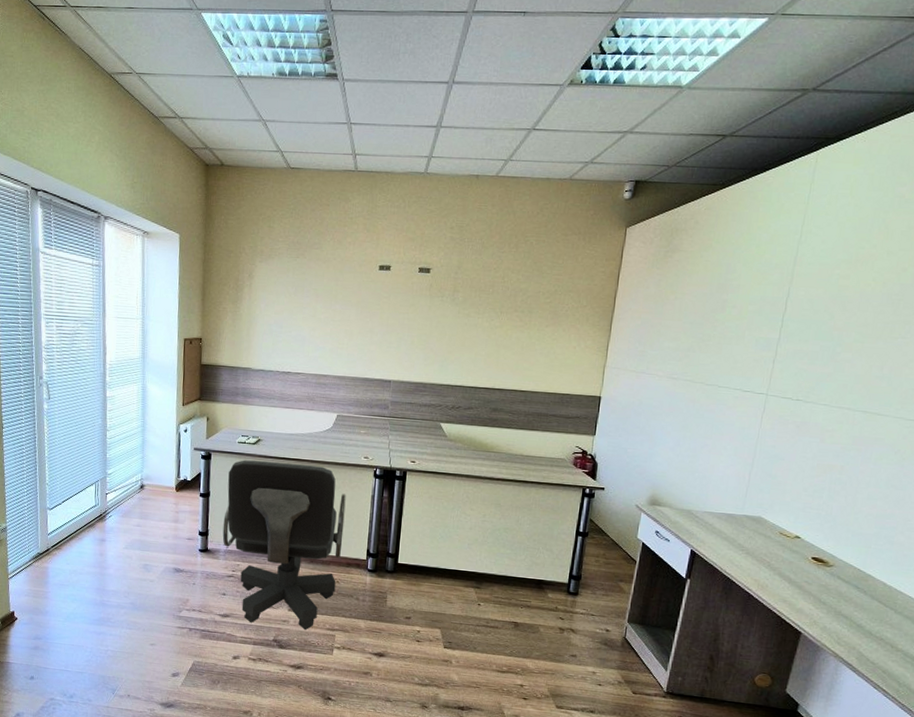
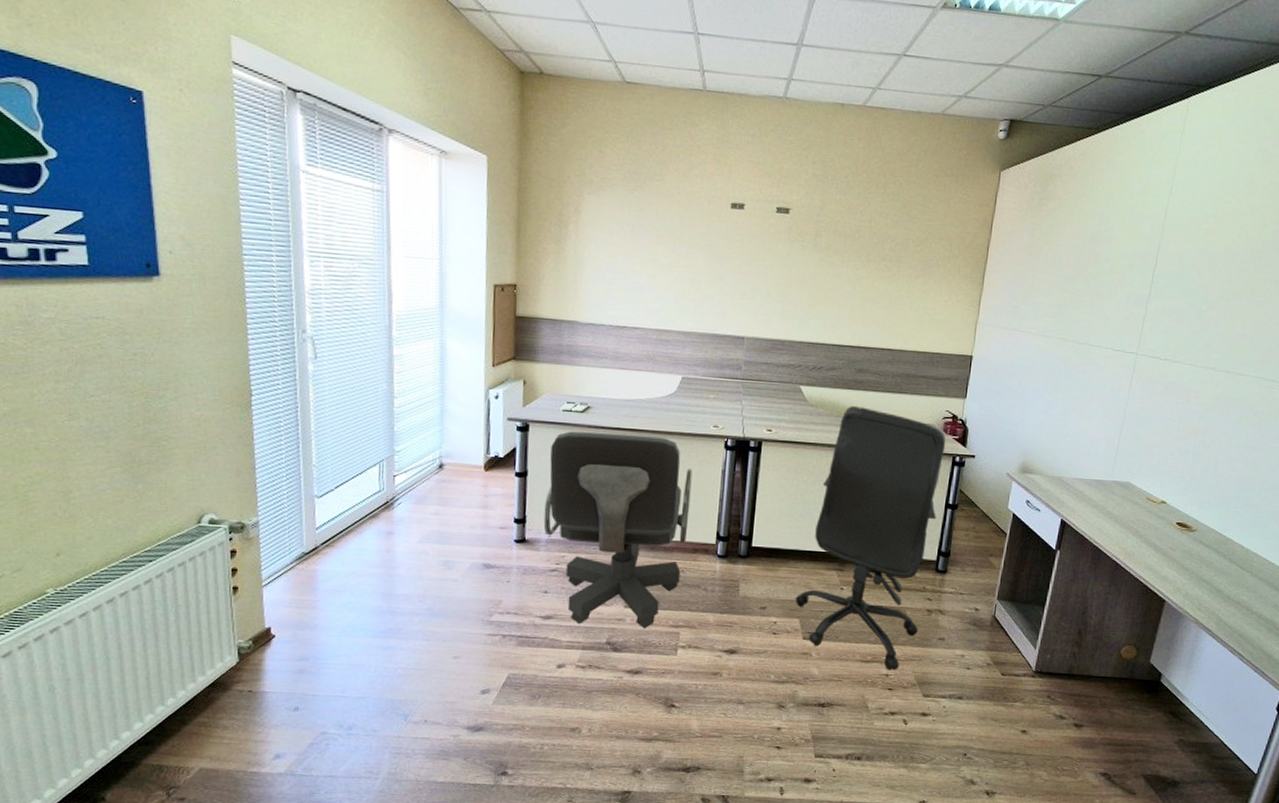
office chair: none [436,441,577,682] -> present [795,406,946,671]

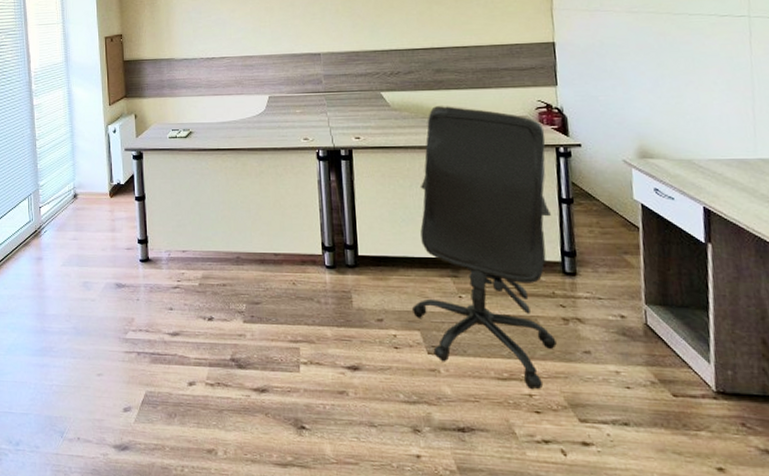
office chair: present [543,431,693,629] -> none [162,154,294,345]

